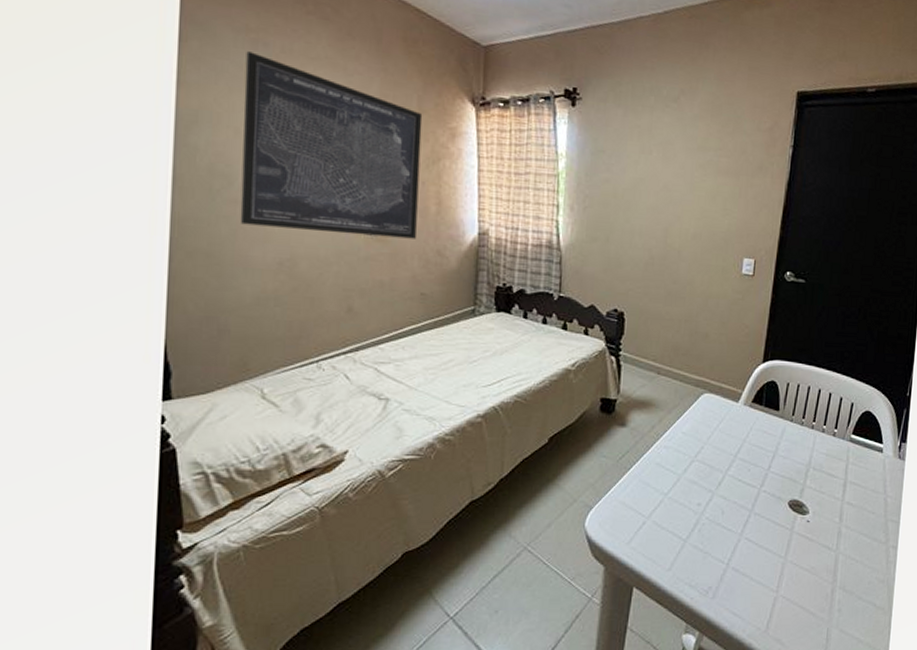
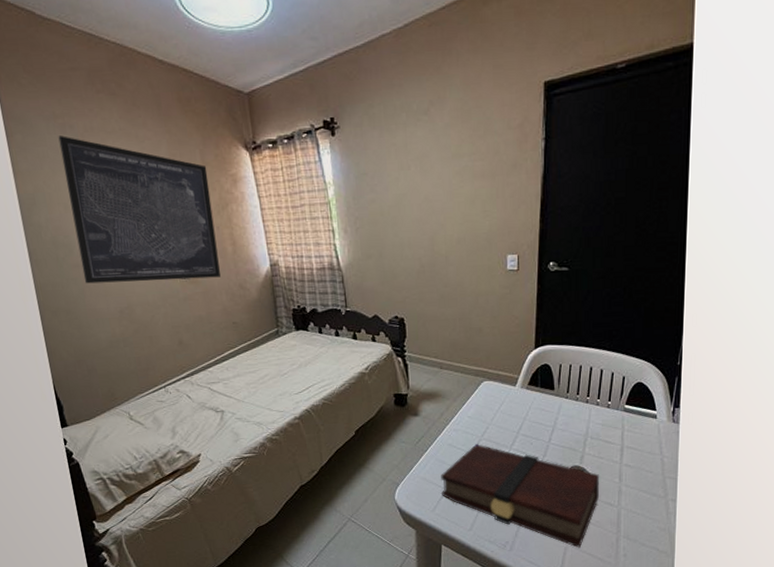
book: none [640,465,819,599] -> present [440,444,599,548]

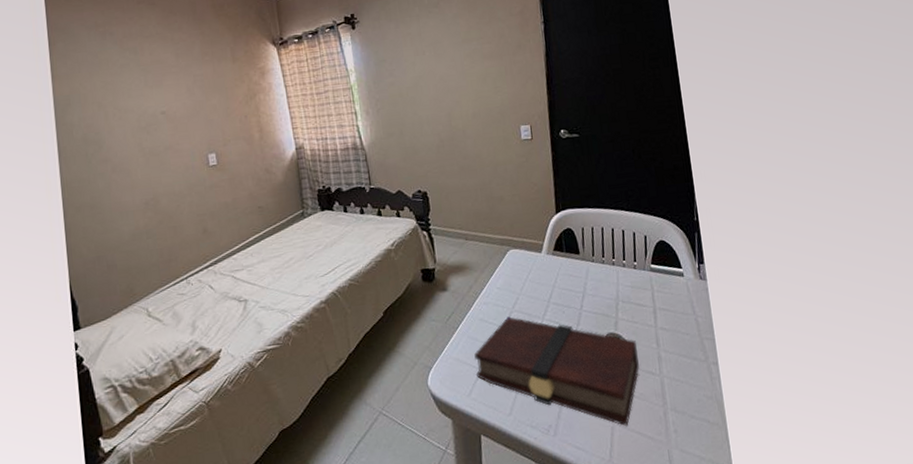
wall art: present [58,135,220,284] -> none [98,42,247,178]

